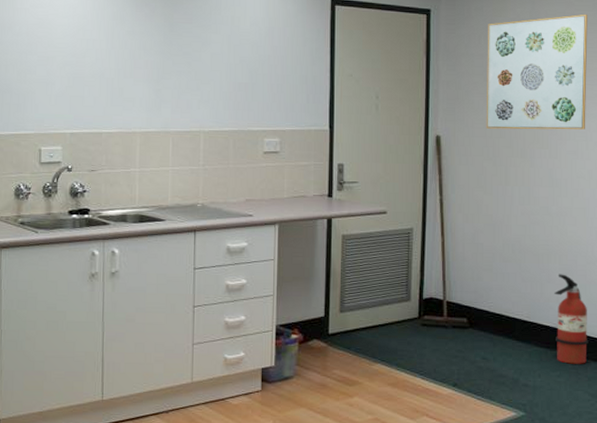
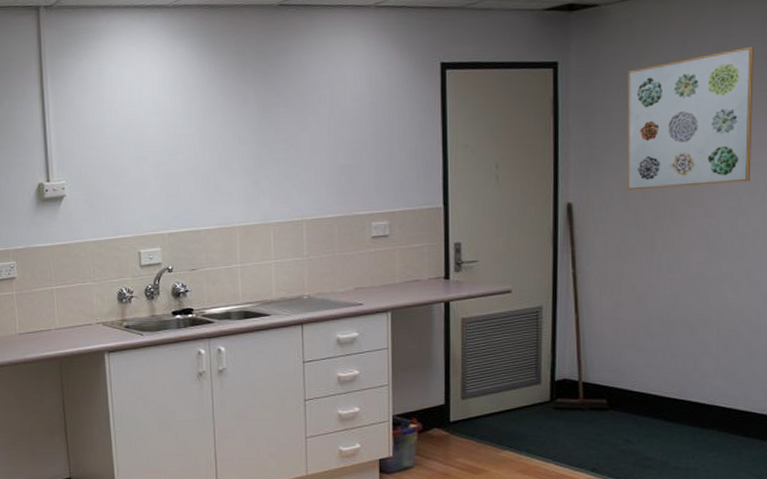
fire extinguisher: present [554,274,589,364] -> none [711,346,753,443]

